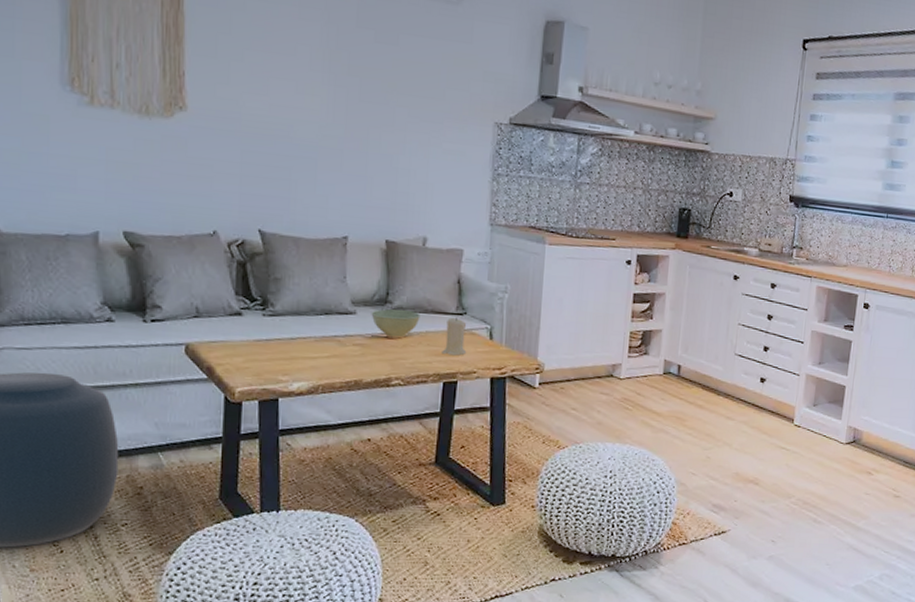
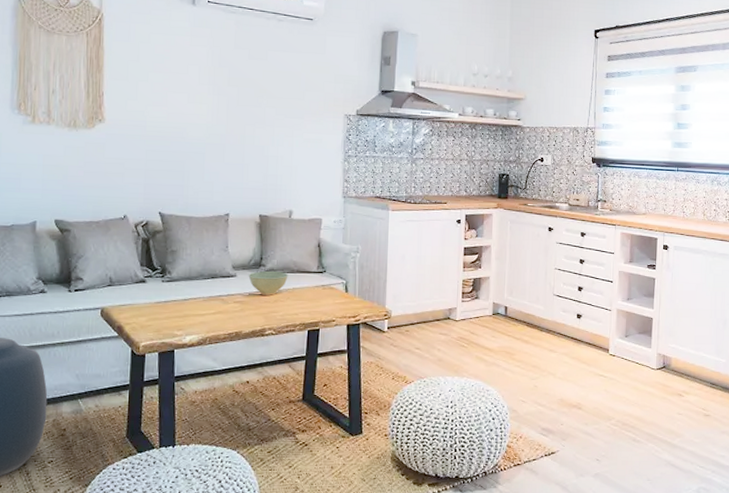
candle: present [442,317,467,356] -> none [306,275,327,307]

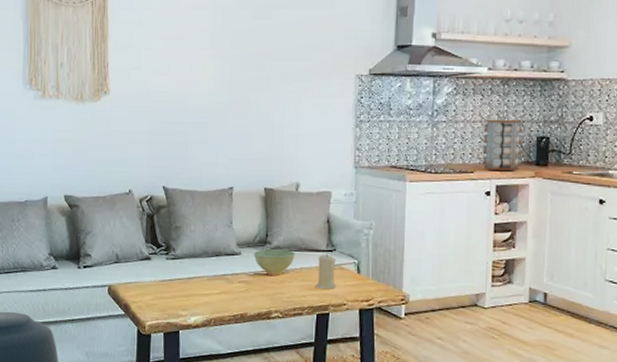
candle: none [306,275,327,307] -> present [315,254,337,290]
spice rack: none [454,151,488,203] -> present [482,111,523,172]

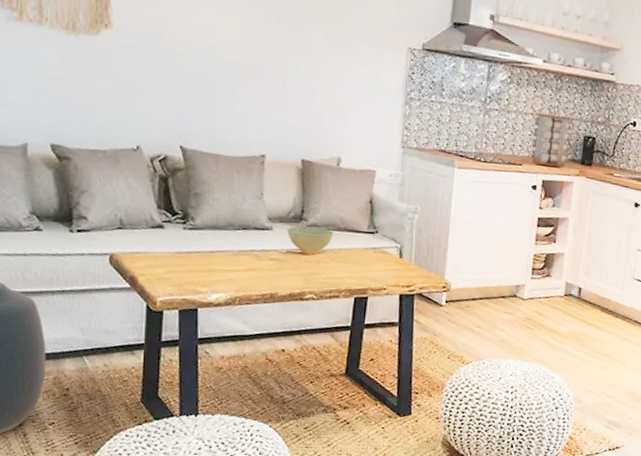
candle: present [315,254,337,290] -> none [354,235,377,273]

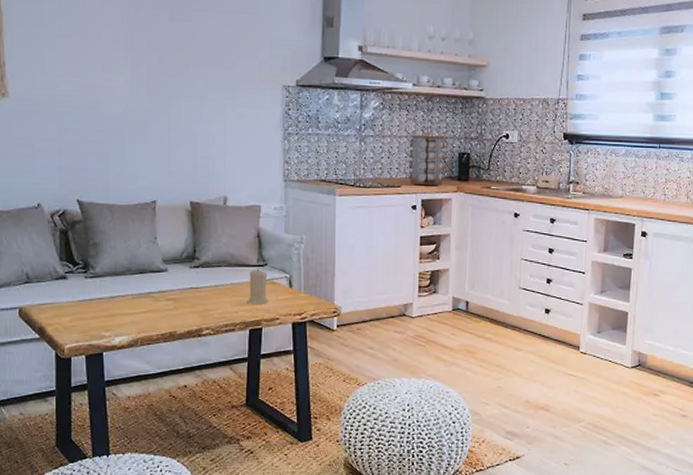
bowl: present [286,226,334,255] -> none [181,265,225,292]
candle: none [354,235,377,273] -> present [247,269,269,304]

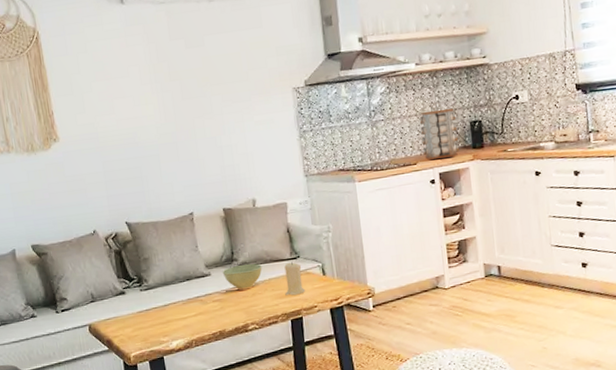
bowl: none [181,265,225,292] -> present [222,264,262,291]

